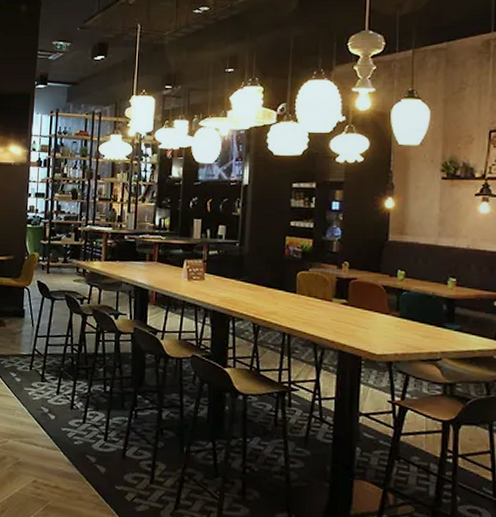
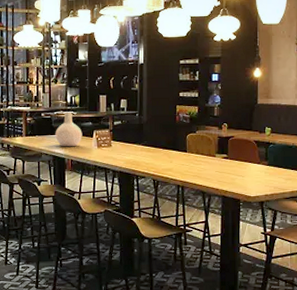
vase: none [138,236,171,277] -> present [55,112,83,147]

